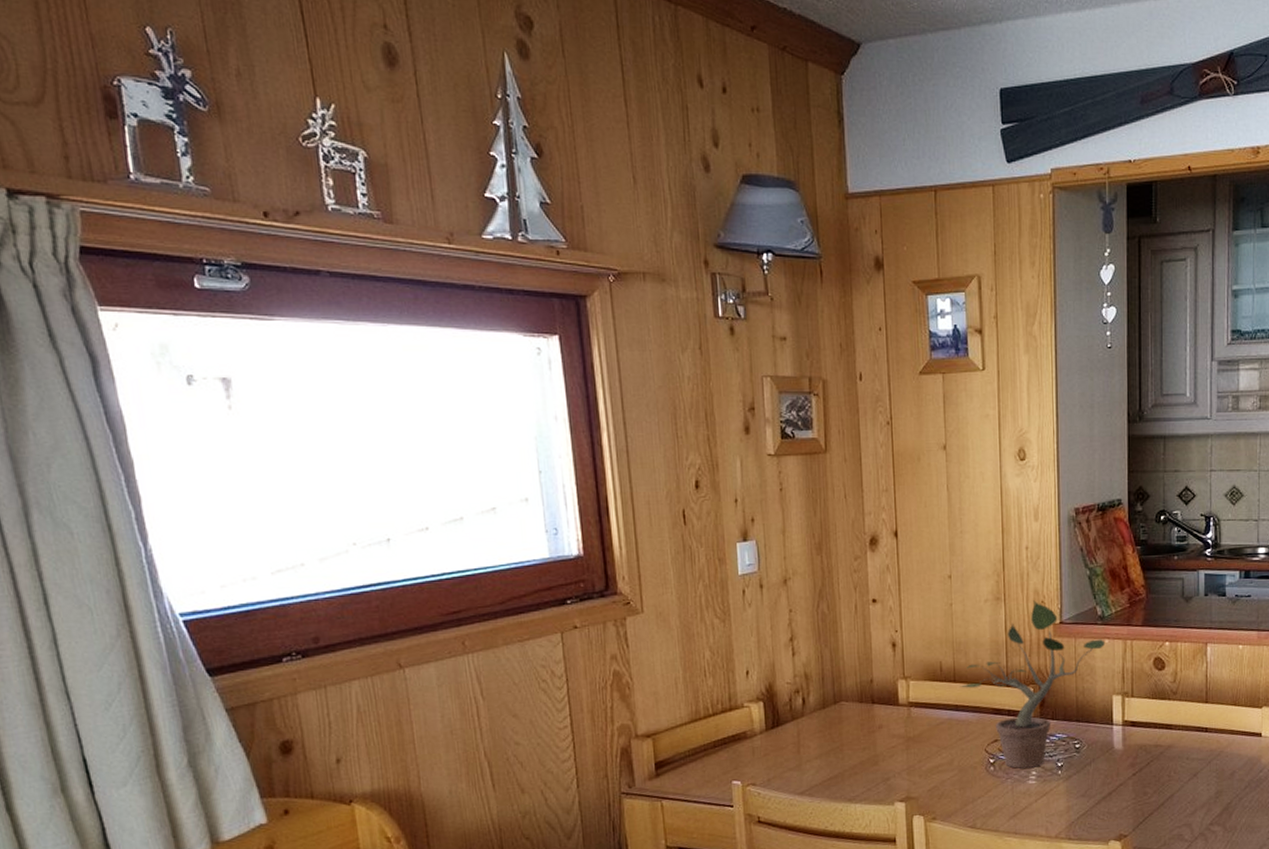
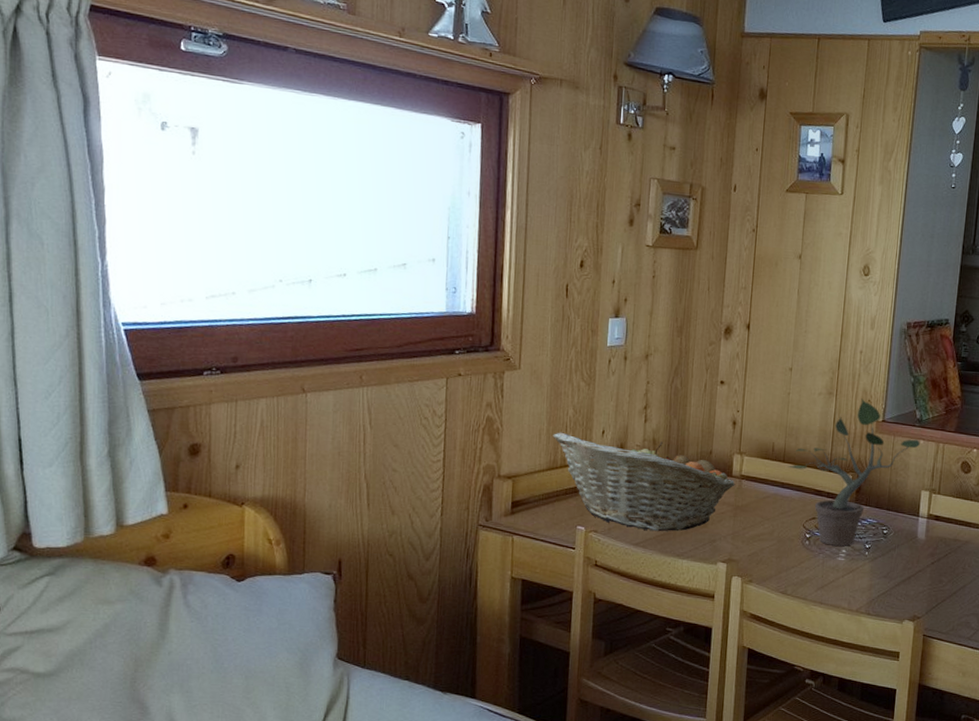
fruit basket: none [691,675,904,777] -> present [553,432,735,532]

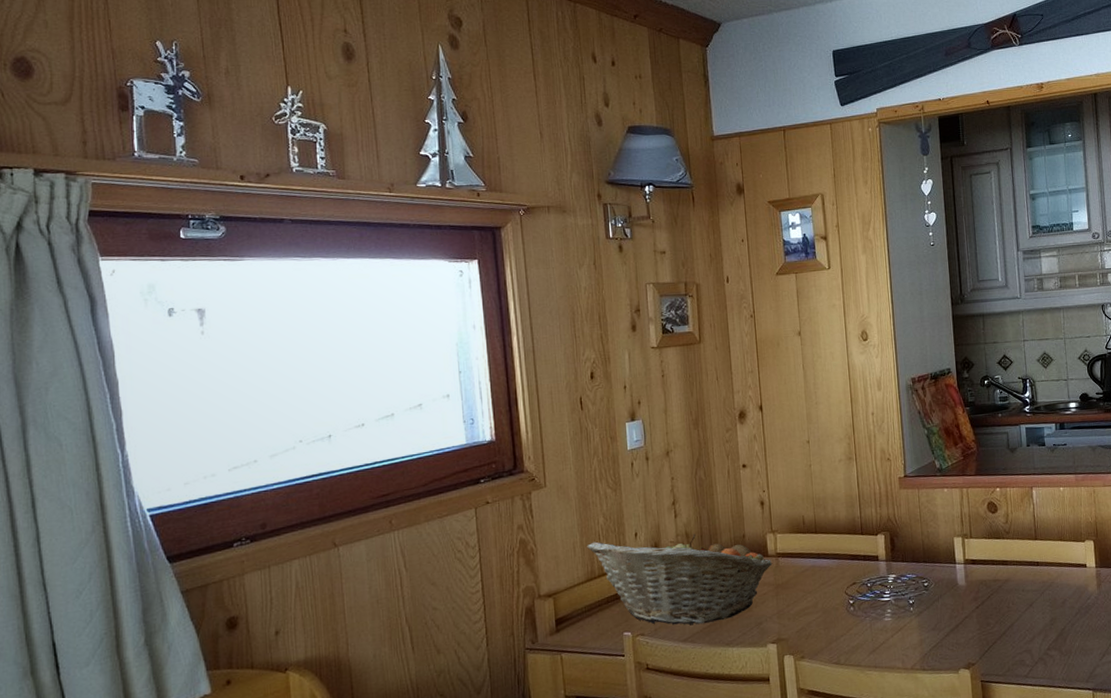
potted plant: present [788,398,921,546] -> none [820,458,945,608]

